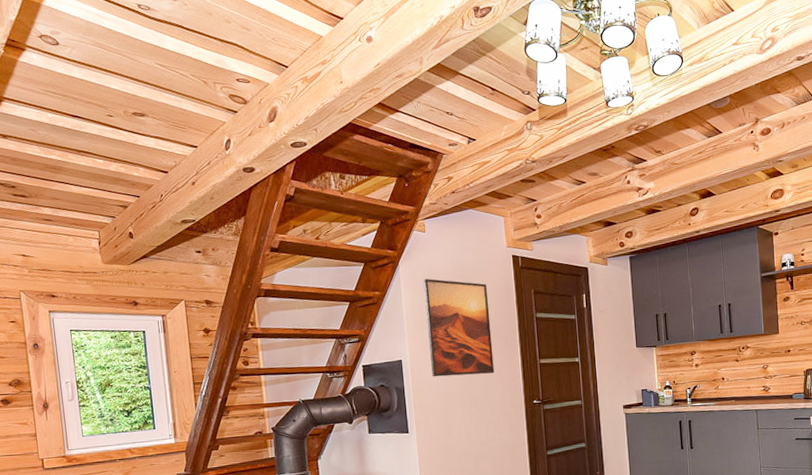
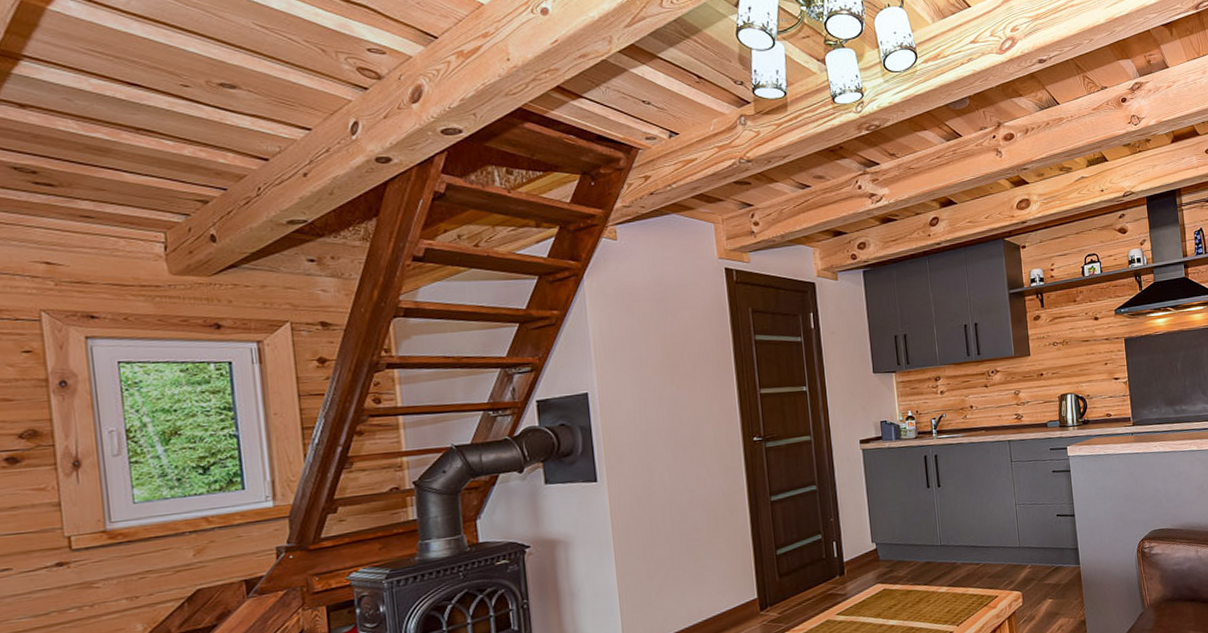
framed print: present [423,278,495,377] -> none [614,294,705,413]

